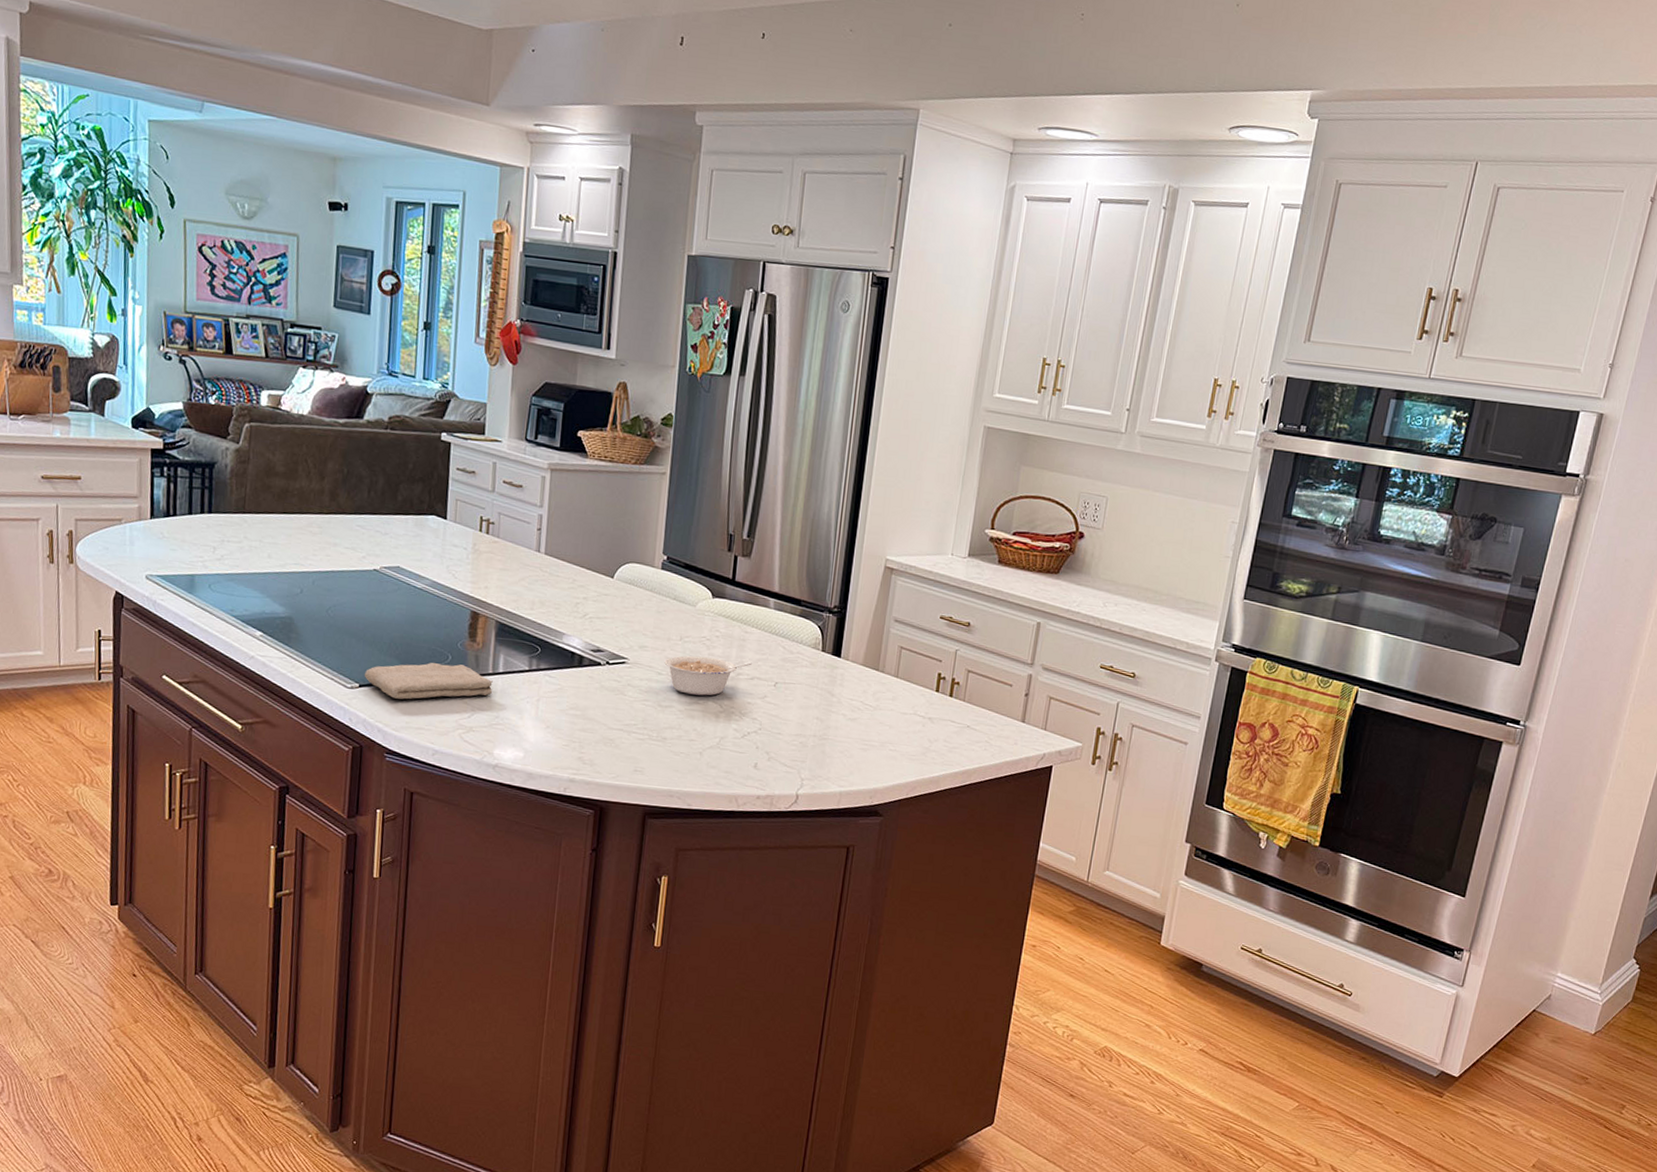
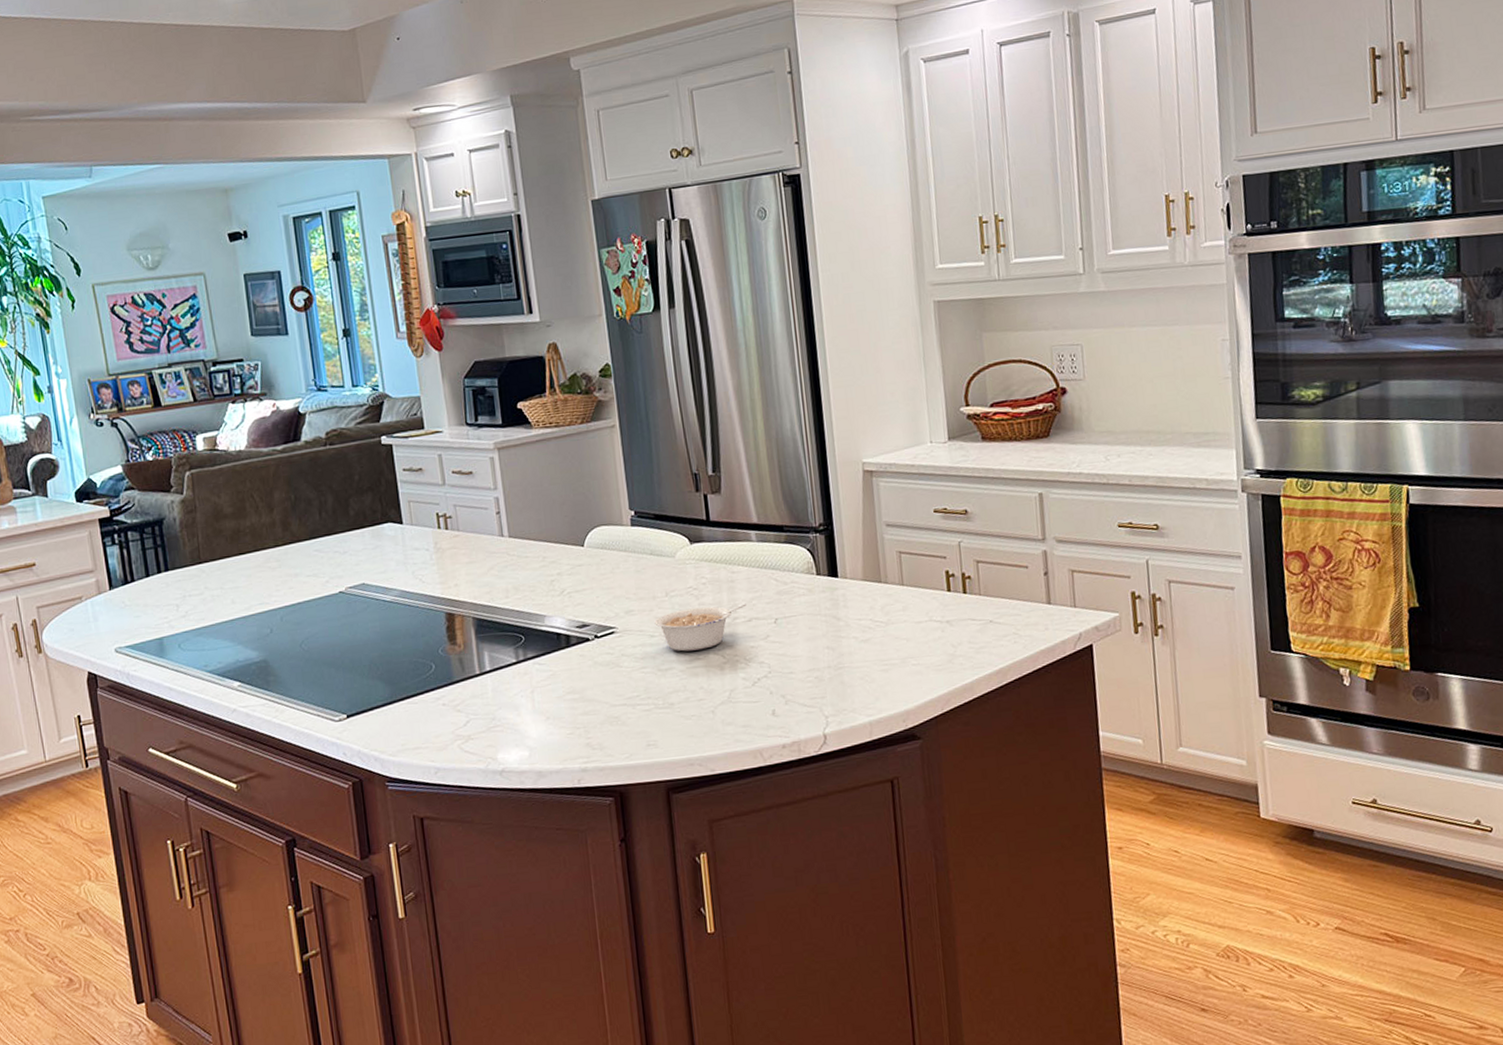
washcloth: present [364,663,493,700] -> none [349,671,483,722]

